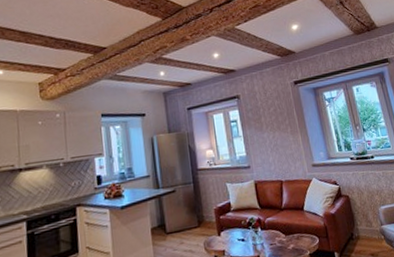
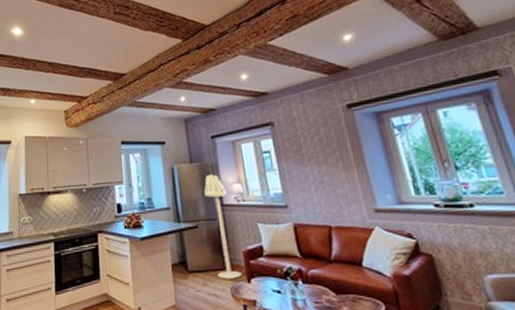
floor lamp: none [180,142,213,236] -> present [203,173,241,279]

